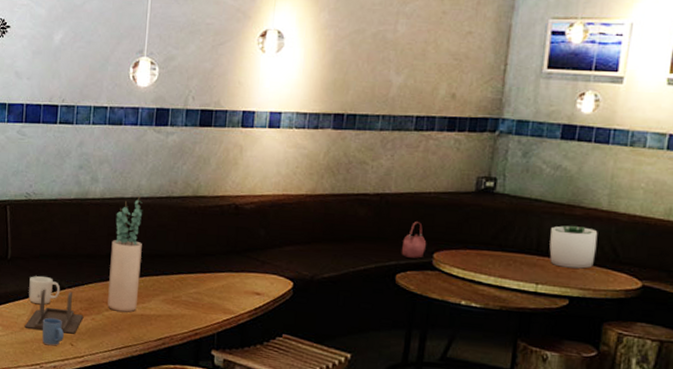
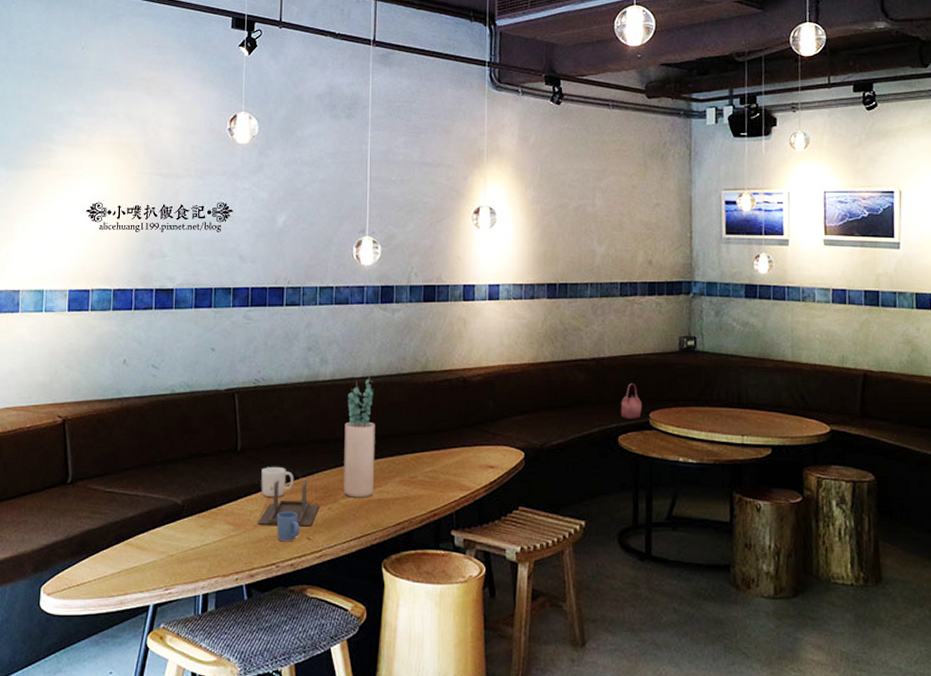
planter: present [549,225,598,269] -> none [748,377,788,418]

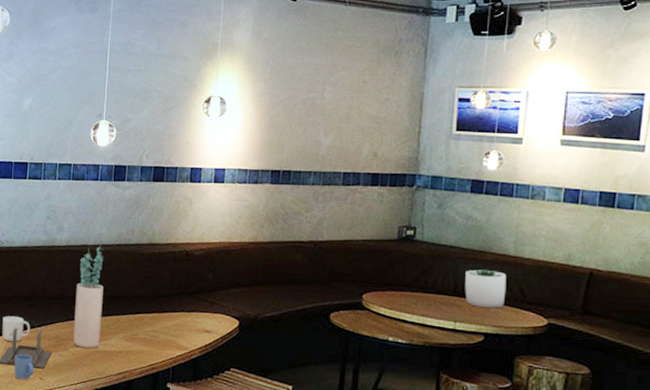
handbag: present [620,383,643,419] -> none [334,266,357,299]
planter: none [748,377,788,418] -> present [465,269,507,308]

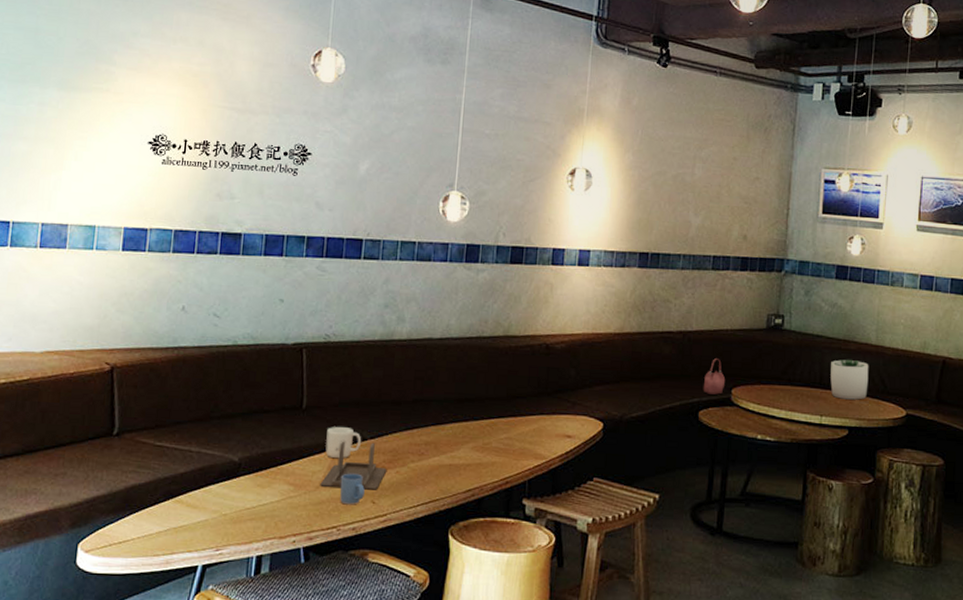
vase: present [73,242,104,349] -> none [413,335,452,463]
handbag: none [334,266,357,299] -> present [703,358,726,395]

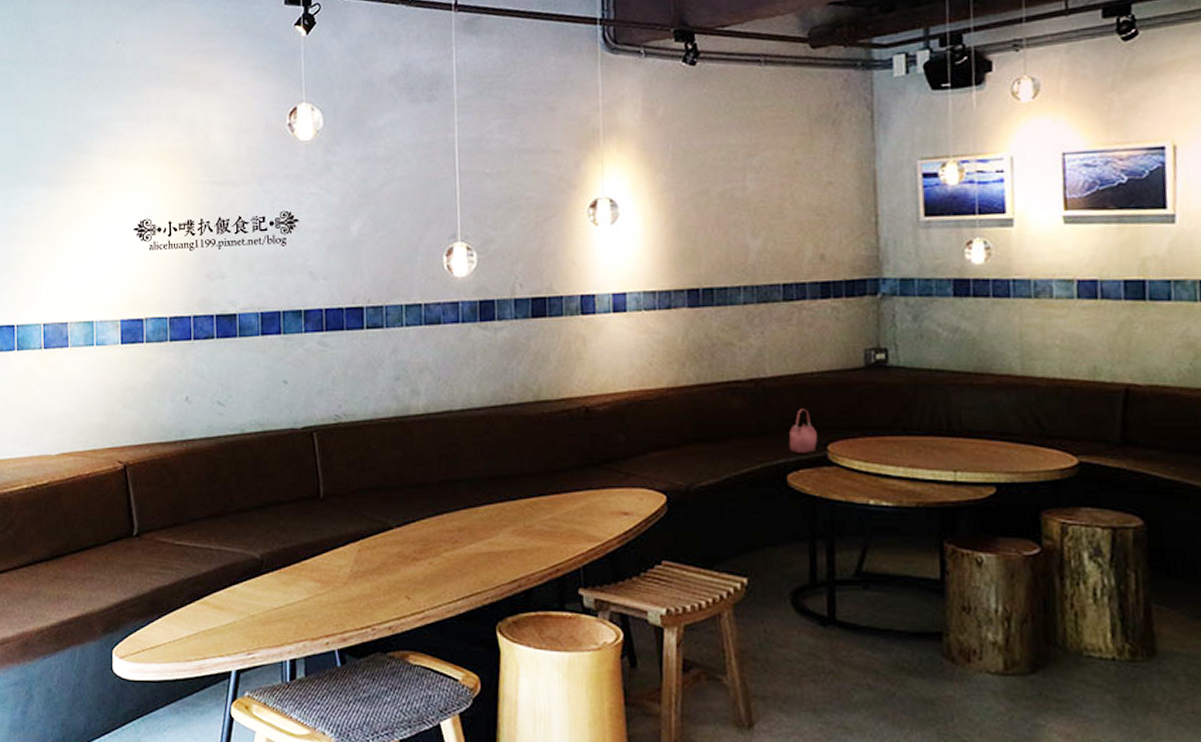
napkin holder: present [320,441,387,490] -> none [348,531,419,584]
mug: present [325,427,362,459] -> none [349,516,388,551]
mug: present [340,473,365,505] -> none [369,566,397,602]
planter: present [830,359,869,400] -> none [960,396,1018,448]

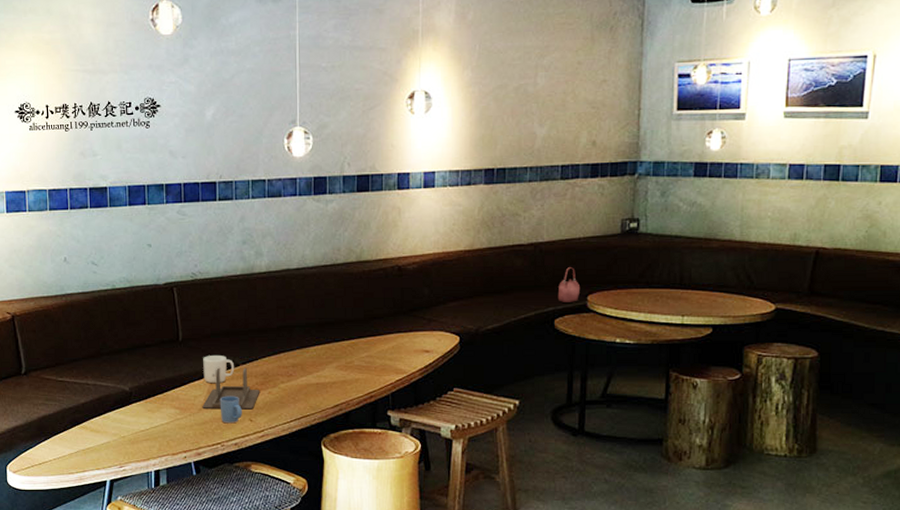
napkin holder: none [348,531,419,584] -> present [202,367,260,410]
mug: none [349,516,388,551] -> present [203,356,235,384]
mug: none [369,566,397,602] -> present [219,396,242,424]

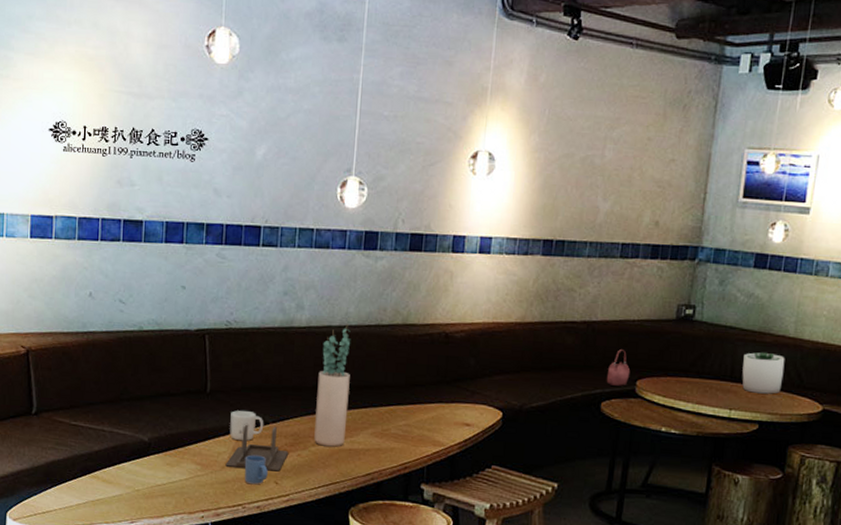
vase: none [281,265,312,382] -> present [314,323,351,447]
planter: none [691,257,733,298] -> present [742,352,785,394]

